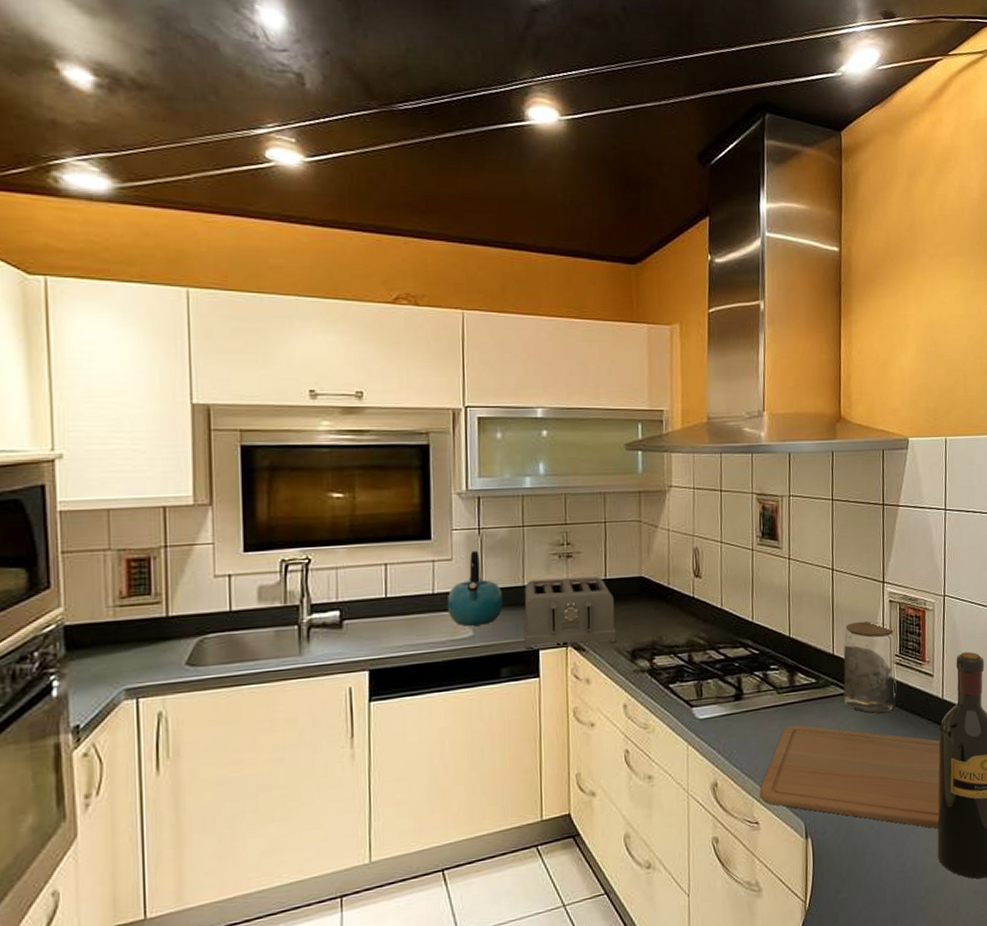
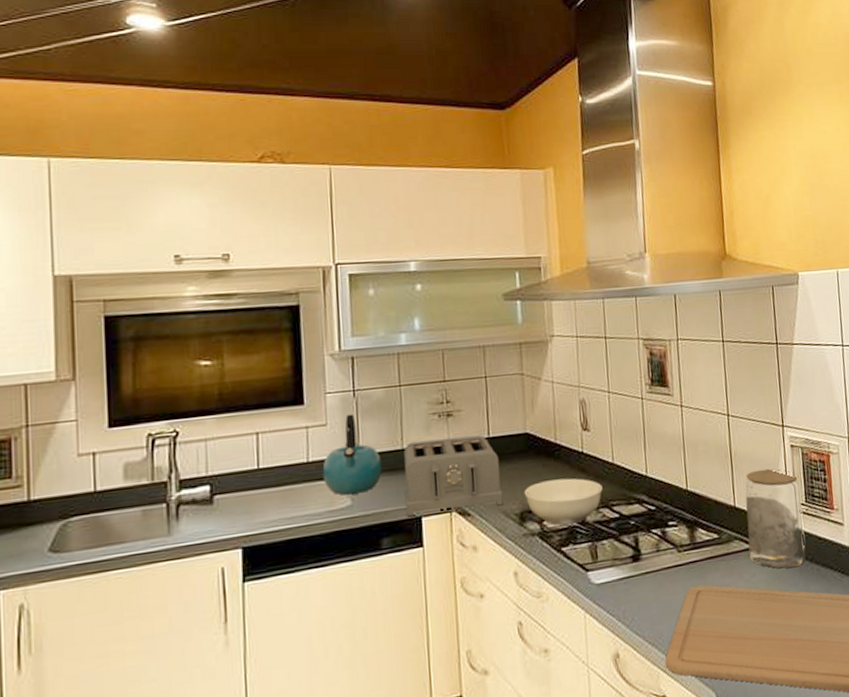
bowl: none [636,620,711,665] -> present [524,478,603,526]

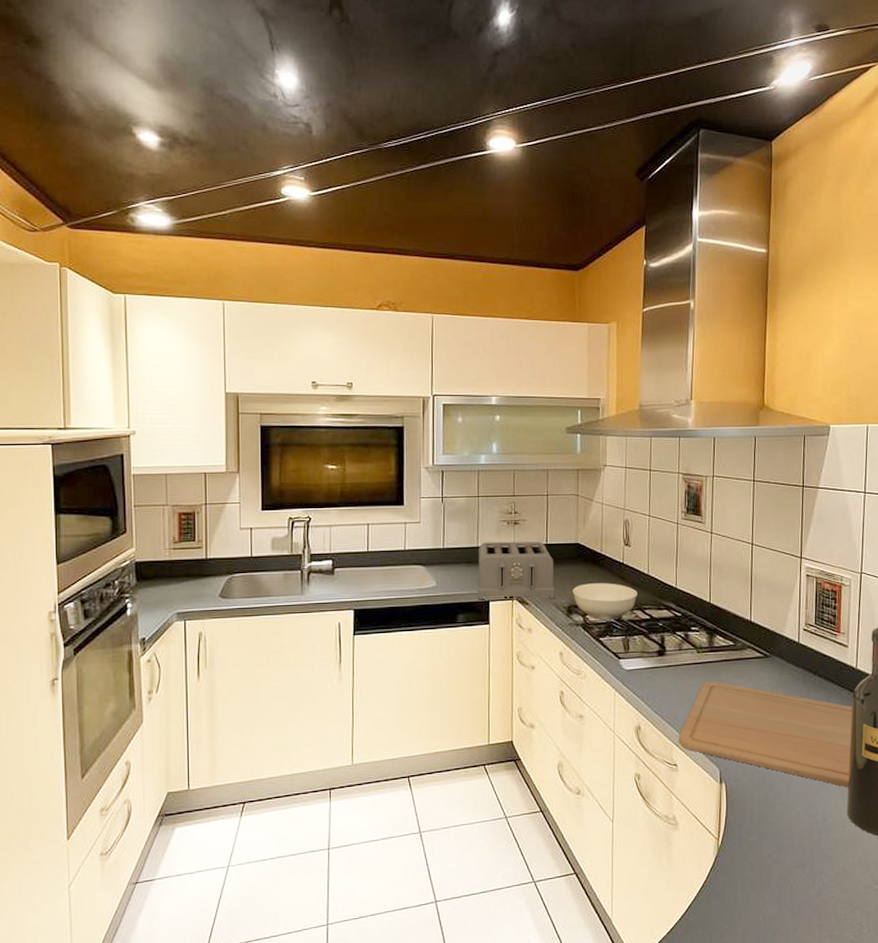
kettle: present [322,414,383,495] -> none [415,515,462,578]
jar: present [744,469,806,569] -> none [759,592,813,677]

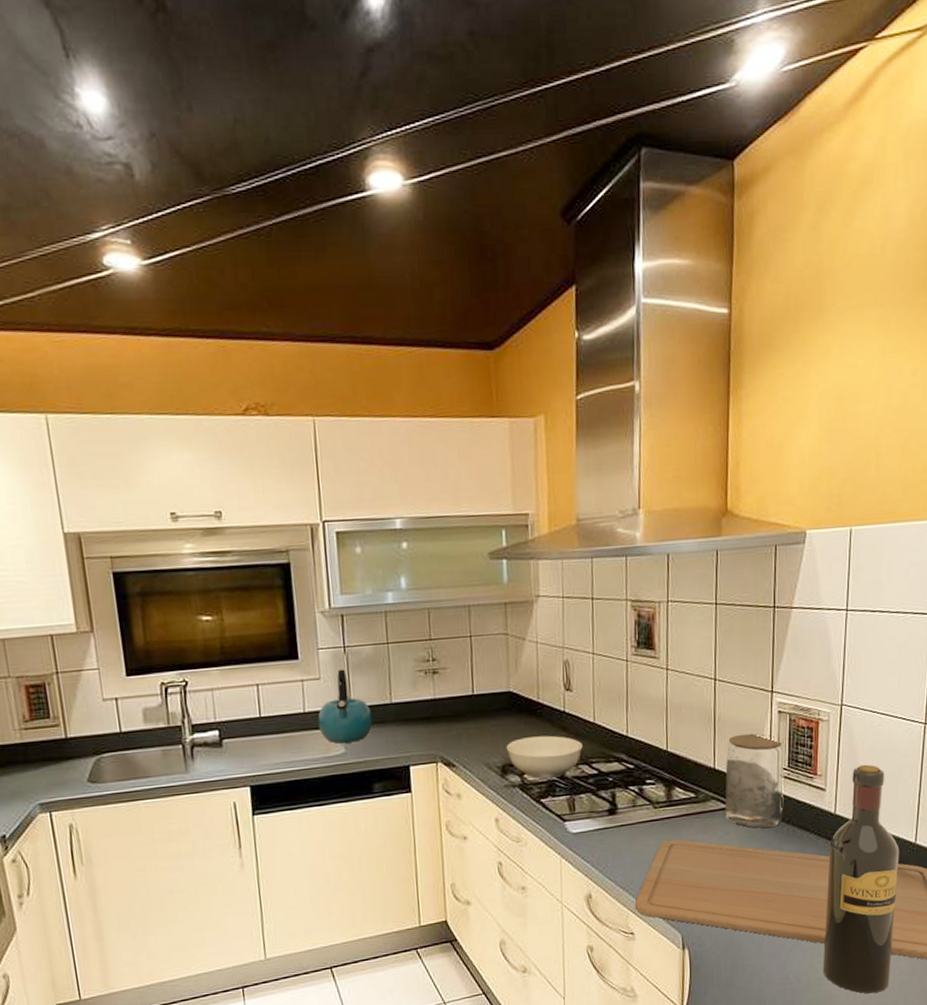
kettle: none [415,515,462,578] -> present [317,669,373,744]
toaster: present [477,541,555,600] -> none [392,692,486,766]
jar: none [759,592,813,677] -> present [725,734,786,828]

